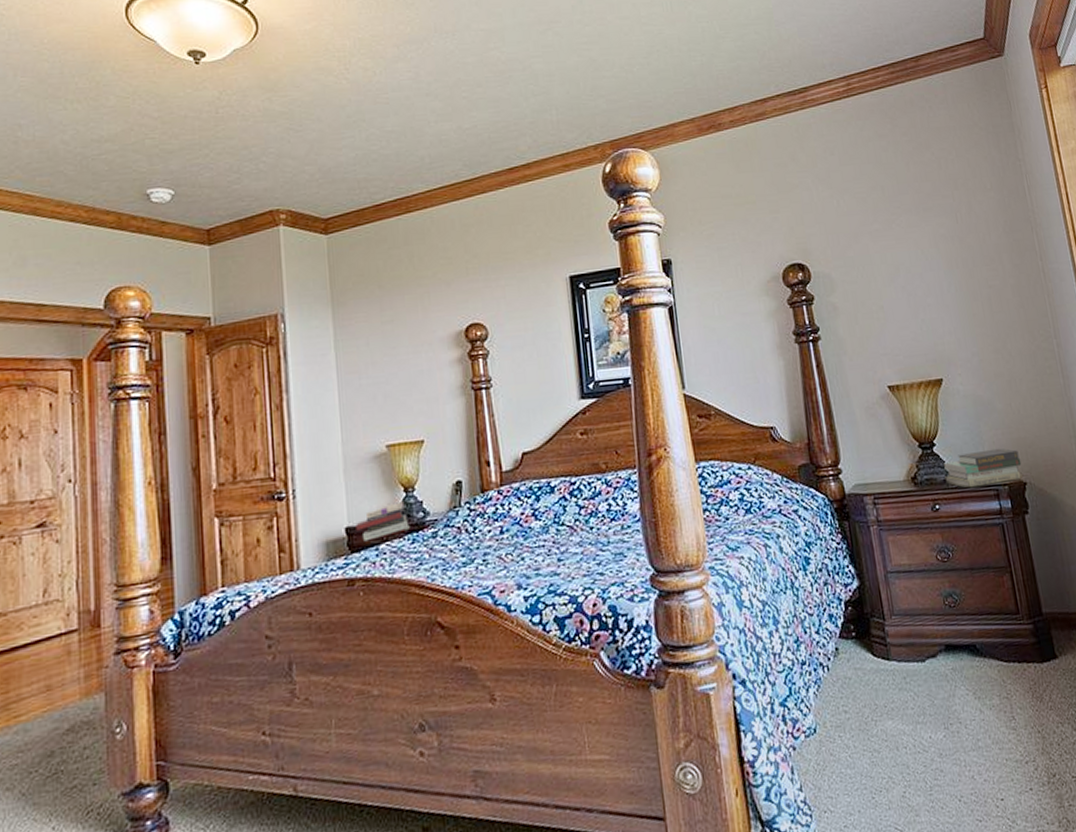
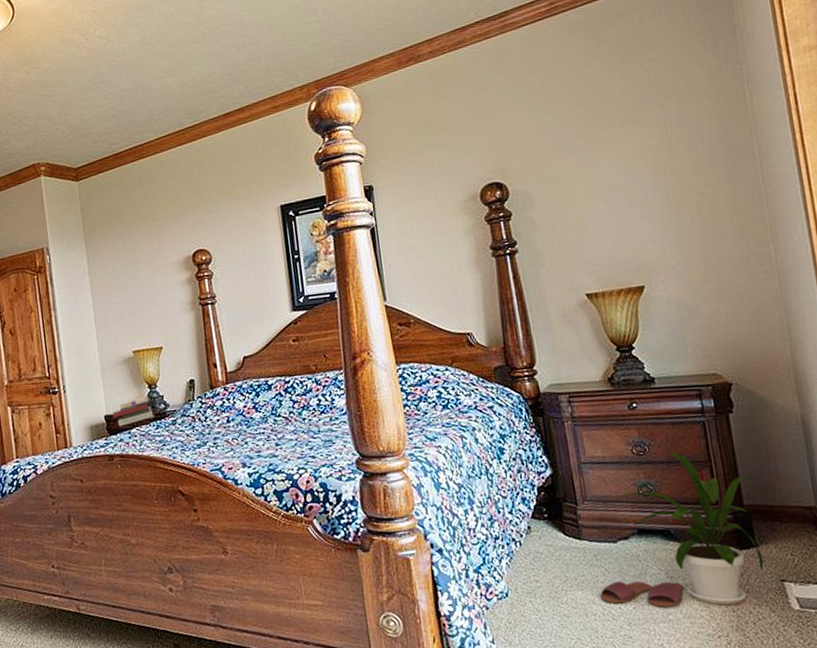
slippers: none [911,703,991,734] -> present [600,581,683,607]
house plant: none [928,555,1064,727] -> present [622,450,764,606]
books: present [944,448,1022,489] -> none [643,351,728,389]

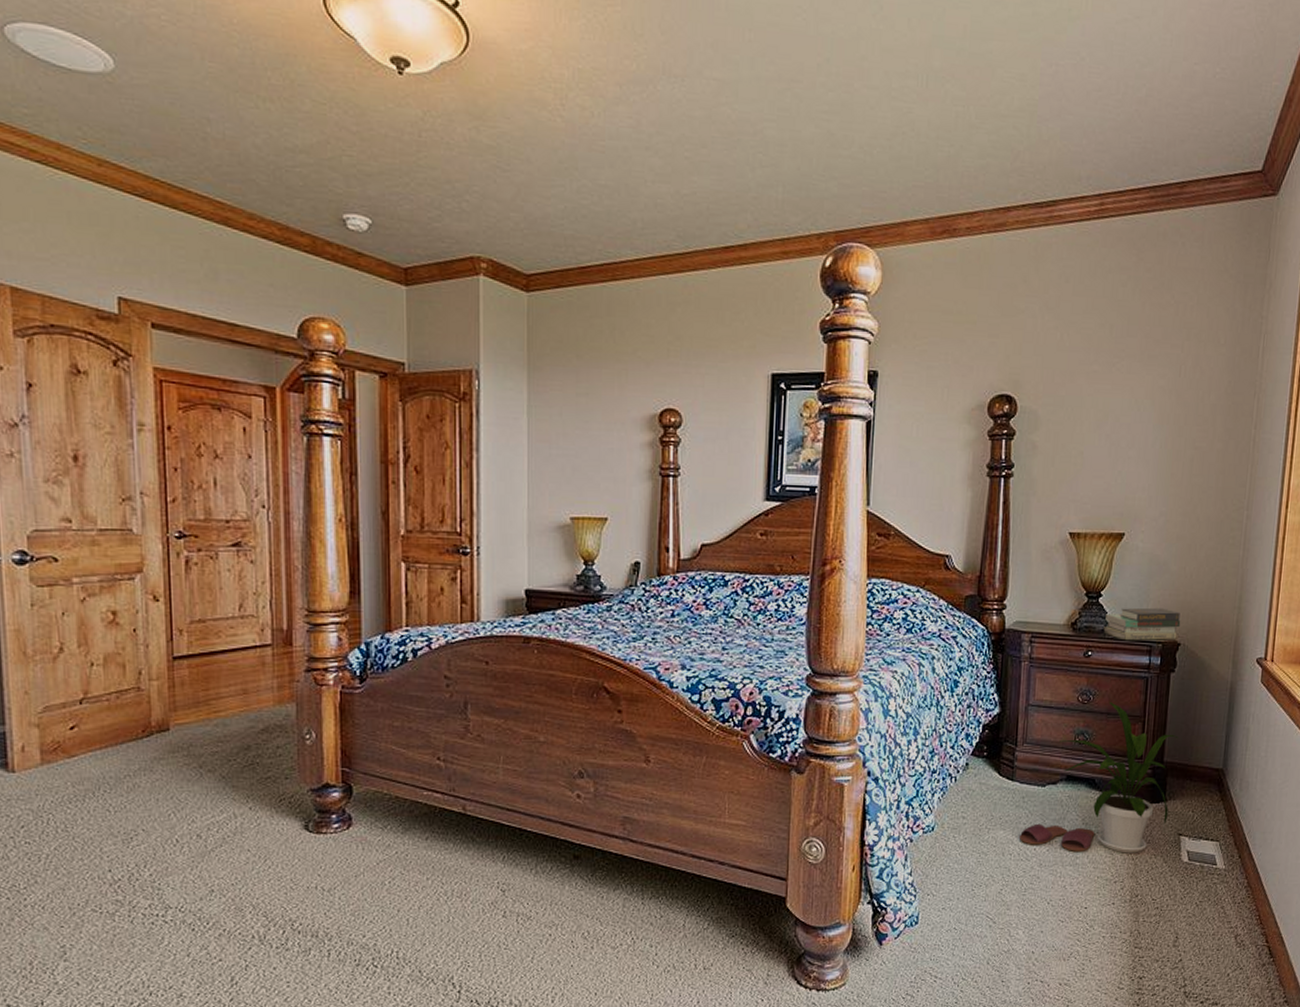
books: present [112,396,154,428] -> none [535,573,586,607]
books: none [643,351,728,389] -> present [1103,607,1181,641]

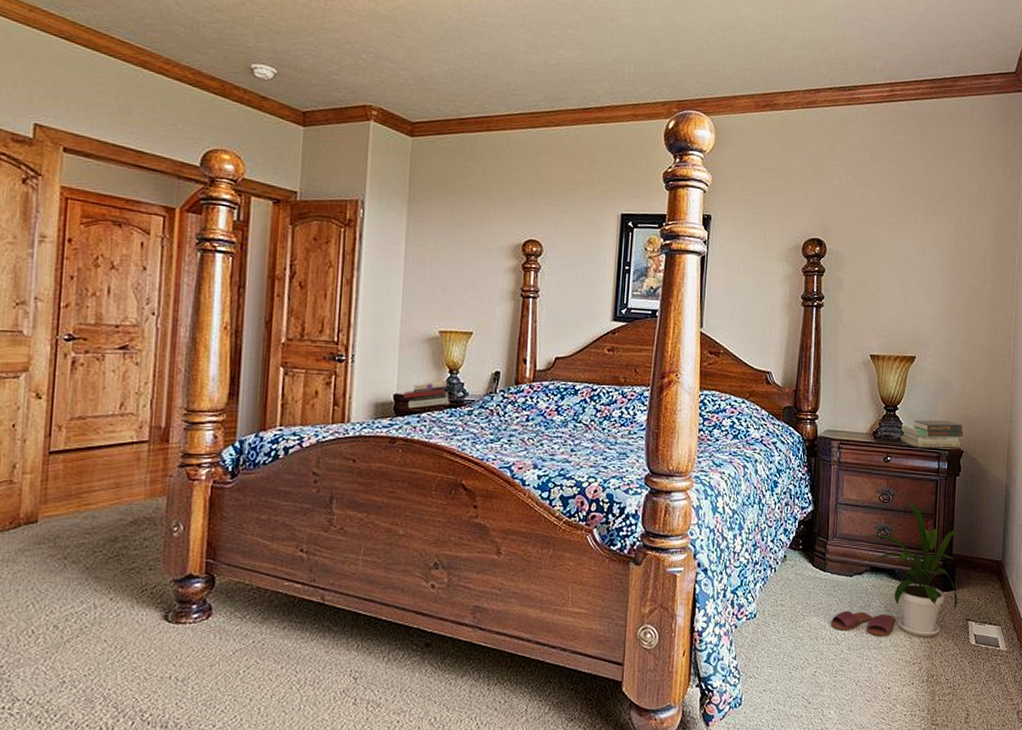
books: none [535,573,586,607] -> present [403,380,450,410]

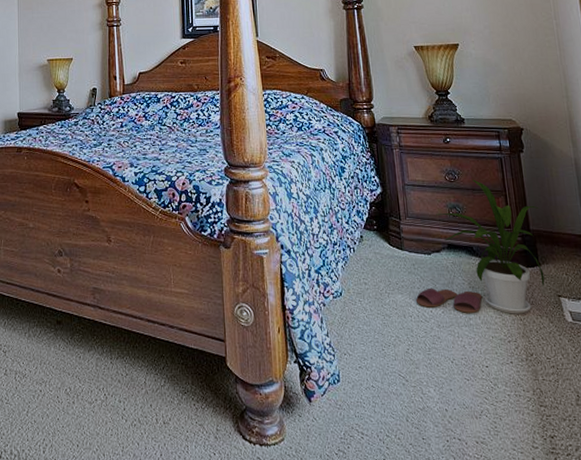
books: present [403,380,450,410] -> none [24,99,60,124]
books: present [899,420,963,449] -> none [455,100,520,129]

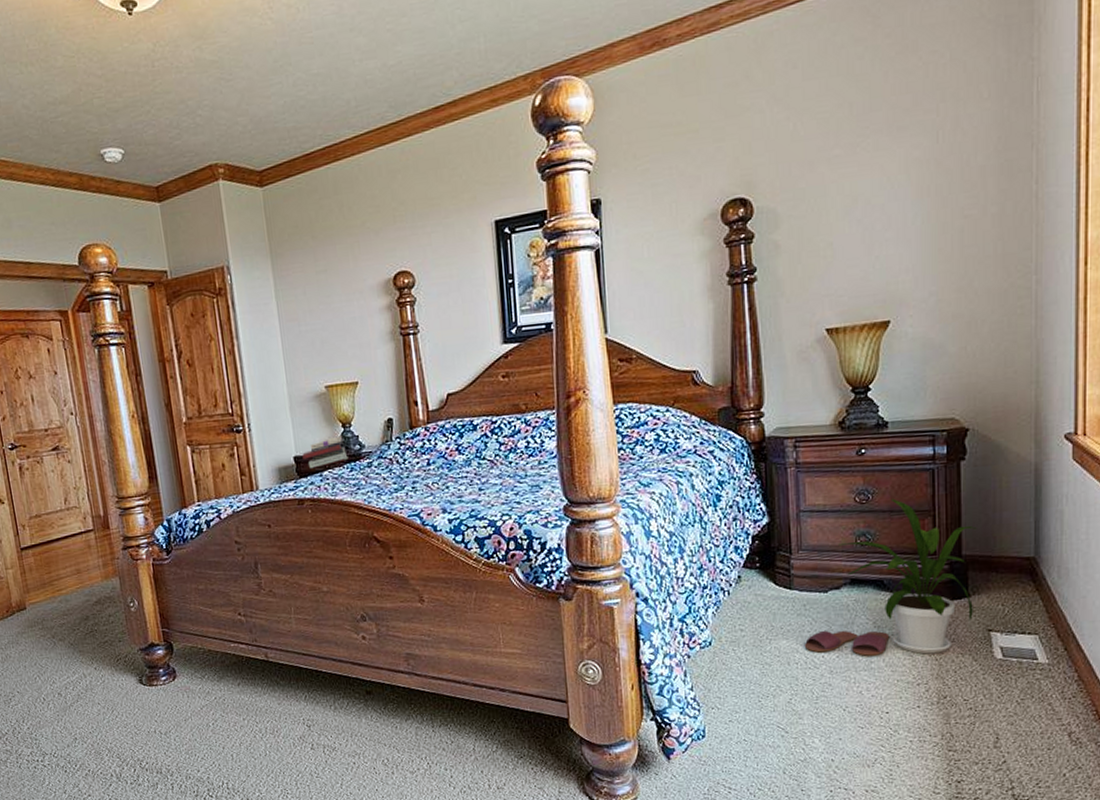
books: none [24,99,60,124] -> present [302,435,348,470]

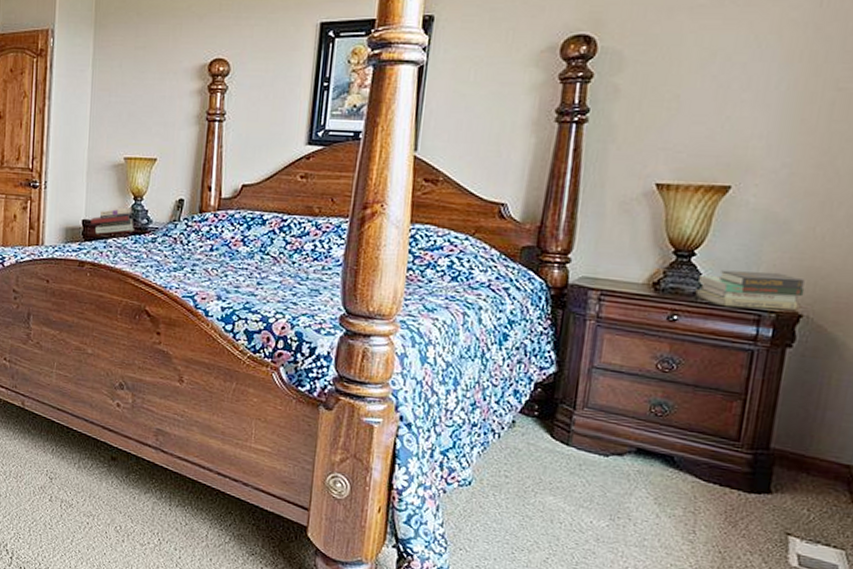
slippers: present [805,630,888,656] -> none [573,495,669,534]
house plant: present [838,498,977,654] -> none [629,373,793,547]
books: none [876,393,967,434] -> present [694,270,805,311]

